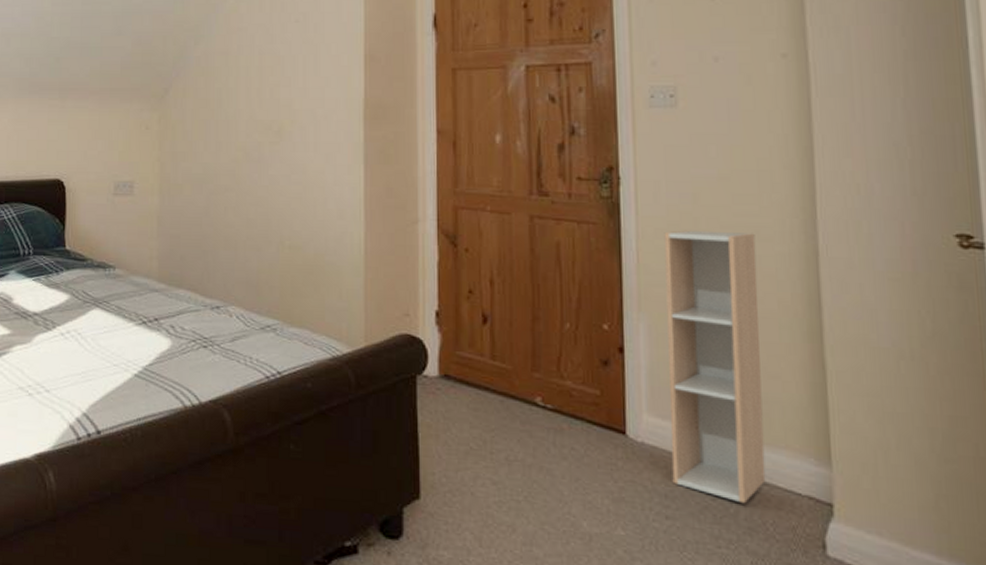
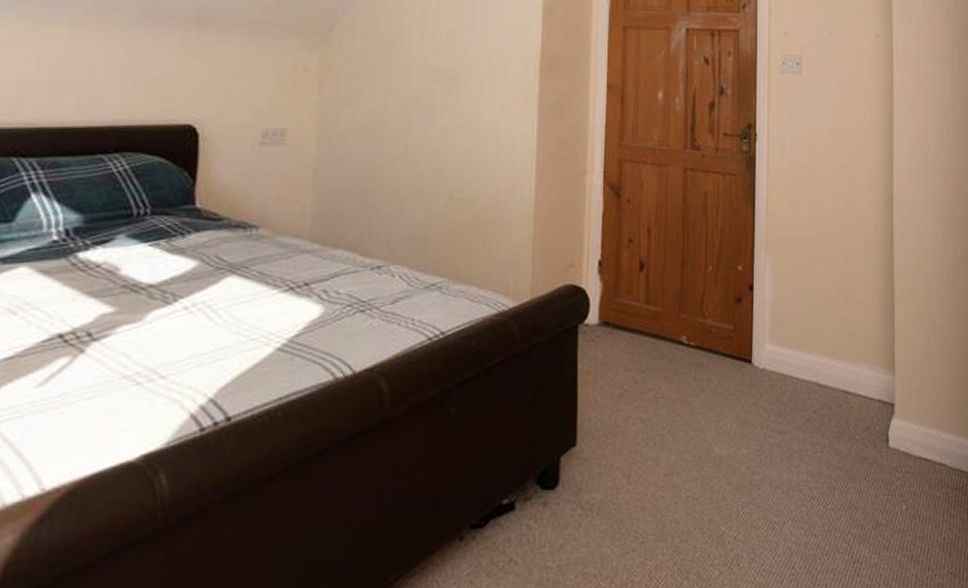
shelf unit: present [664,230,766,504] -> none [785,180,852,413]

